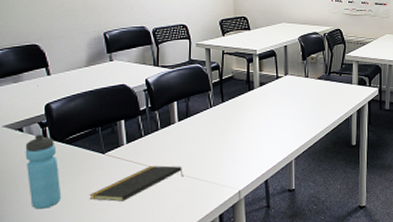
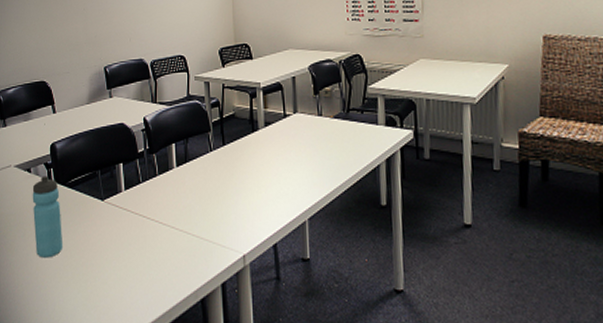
notepad: present [89,165,184,202] -> none [88,218,182,256]

